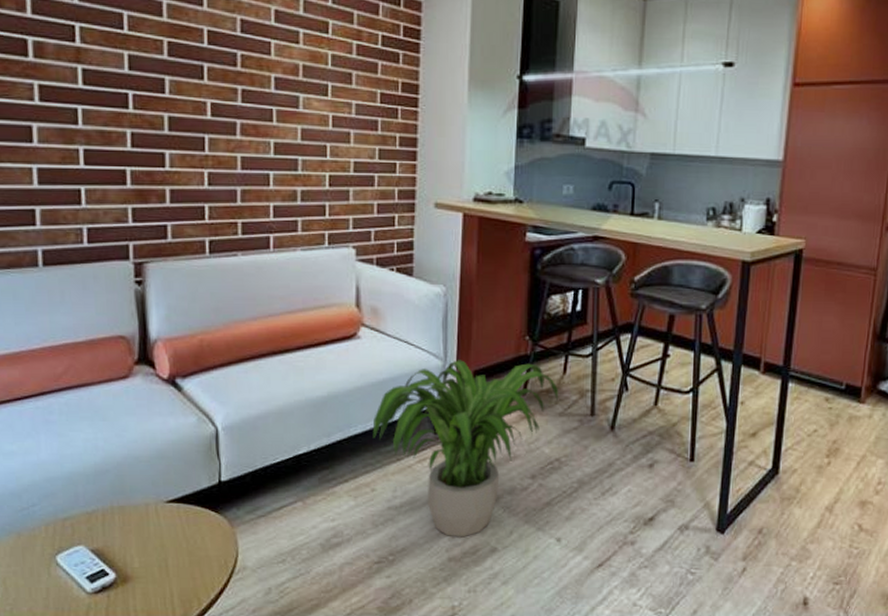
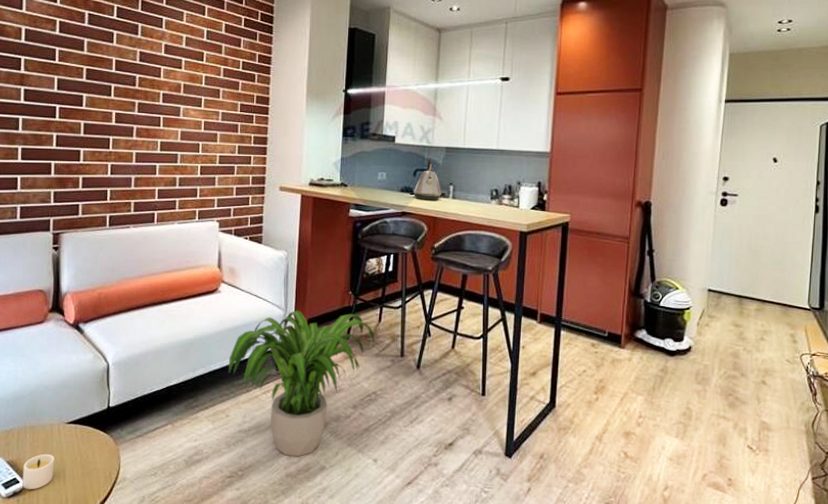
candle: none [112,539,153,584] -> present [22,453,54,490]
kettle: none [607,165,645,223] -> present [413,157,442,202]

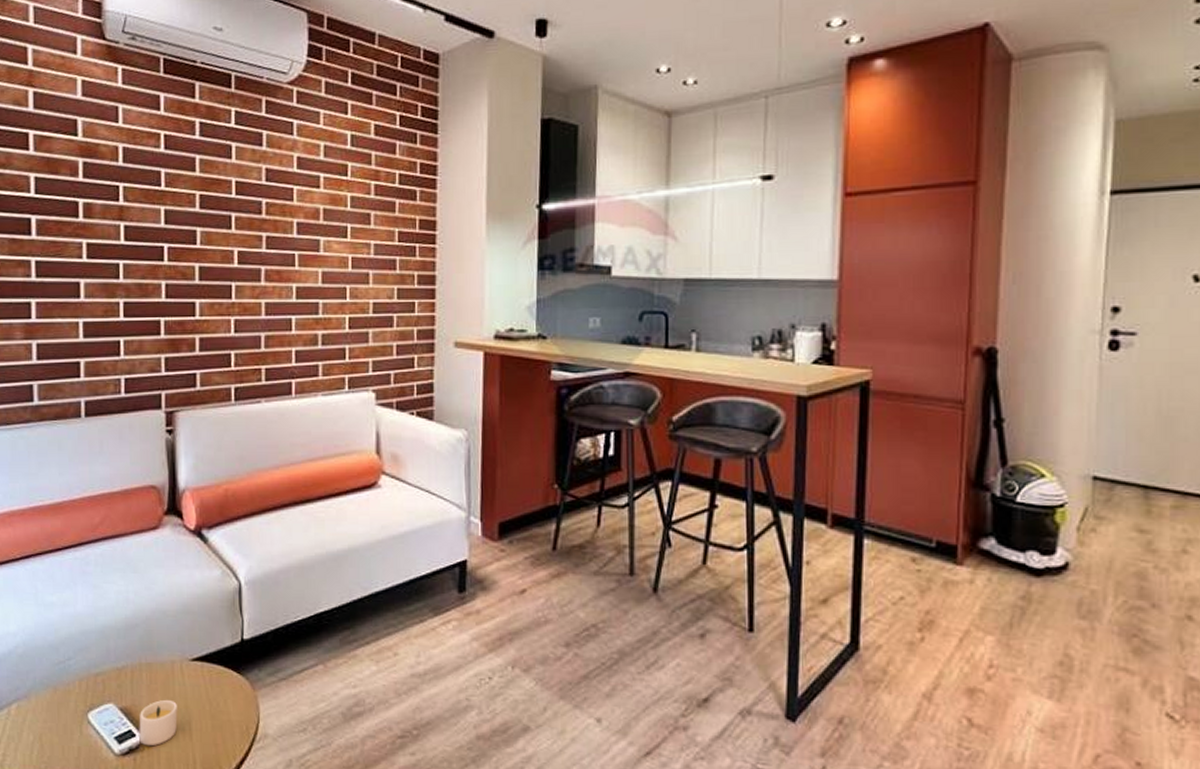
potted plant: present [228,310,375,457] -> none [394,511,592,713]
kettle: present [413,157,442,202] -> none [639,293,681,357]

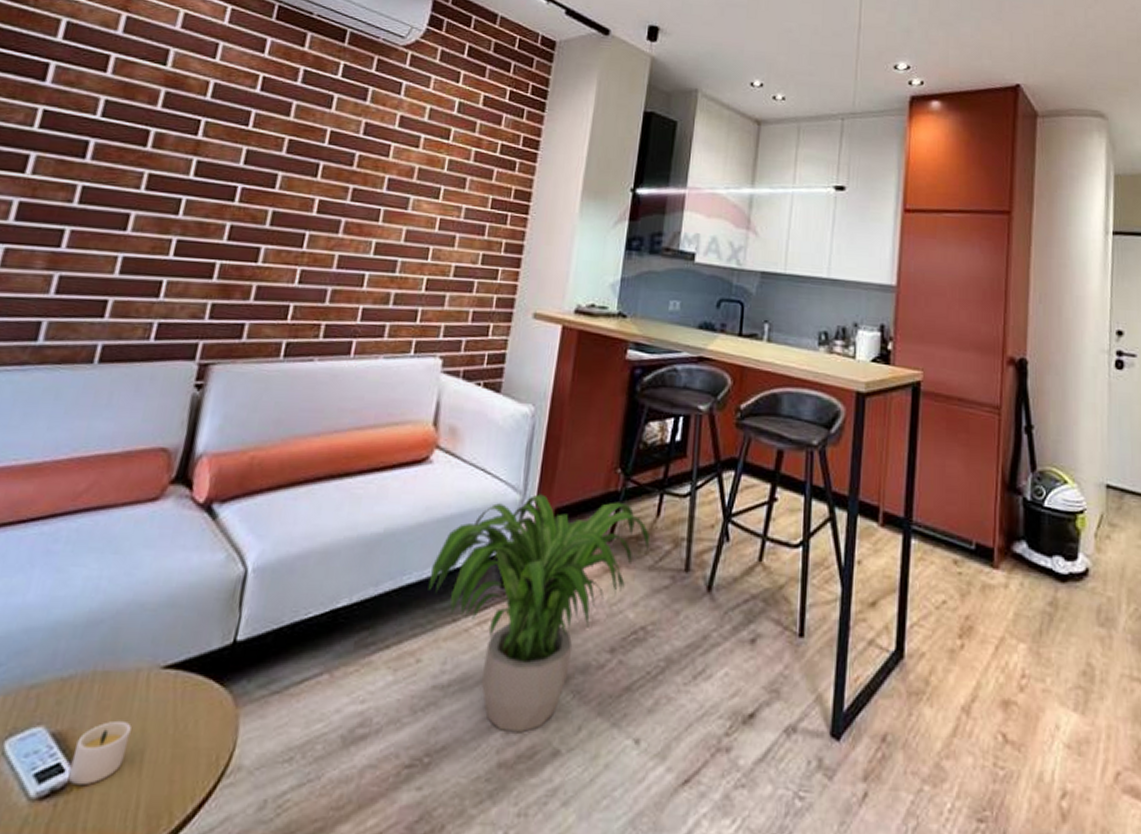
potted plant: none [394,511,592,713] -> present [428,494,649,733]

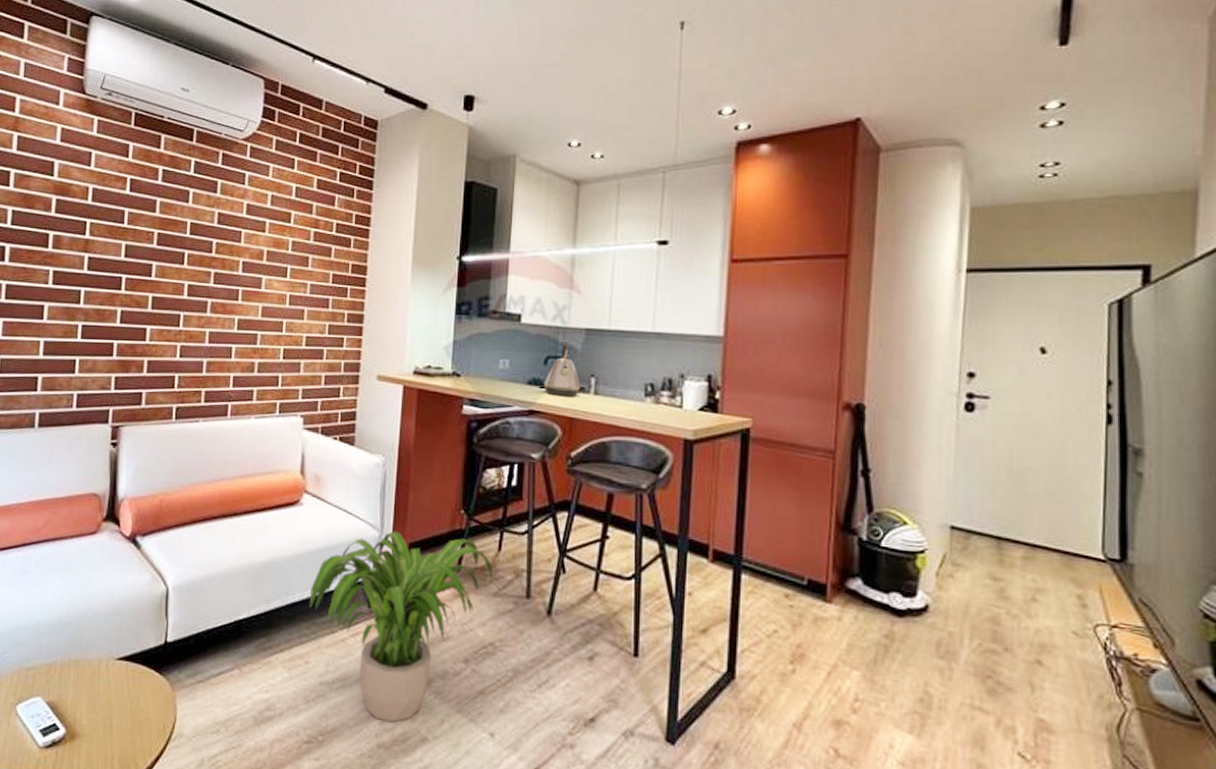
candle: present [67,720,132,786] -> none [62,695,101,741]
kettle: none [714,283,754,345] -> present [543,340,581,398]

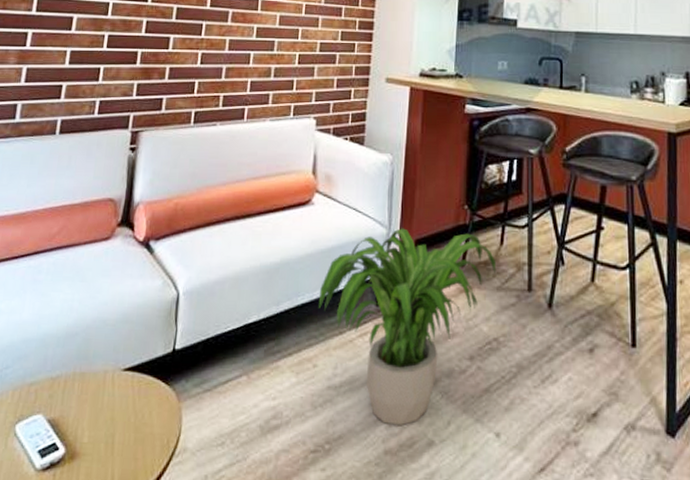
kettle: present [543,340,581,398] -> none [538,43,573,96]

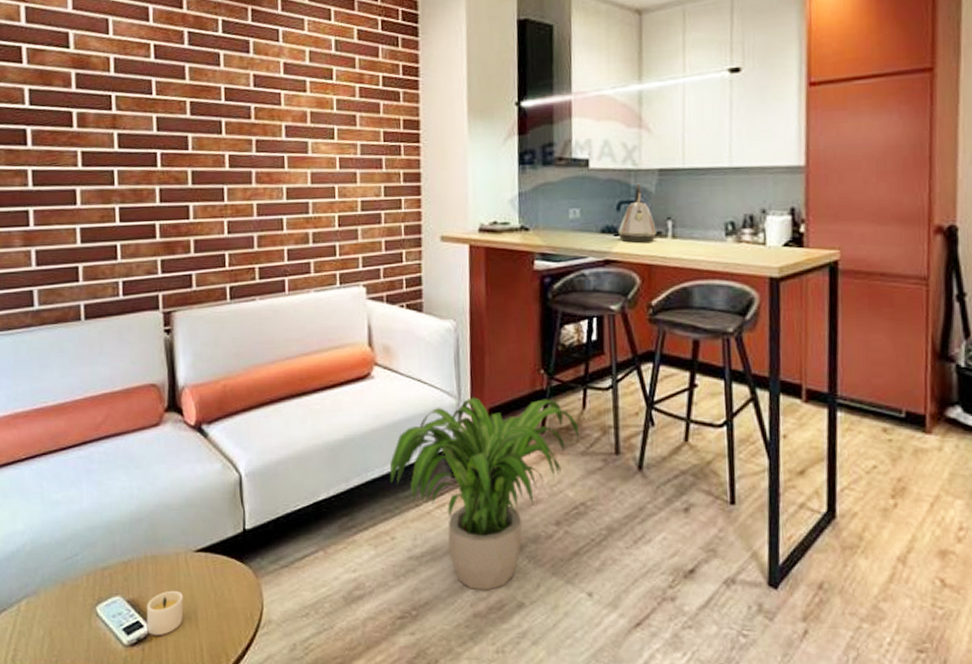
candle: none [61,410,104,461] -> present [146,590,184,636]
kettle: none [538,43,573,96] -> present [617,183,658,244]

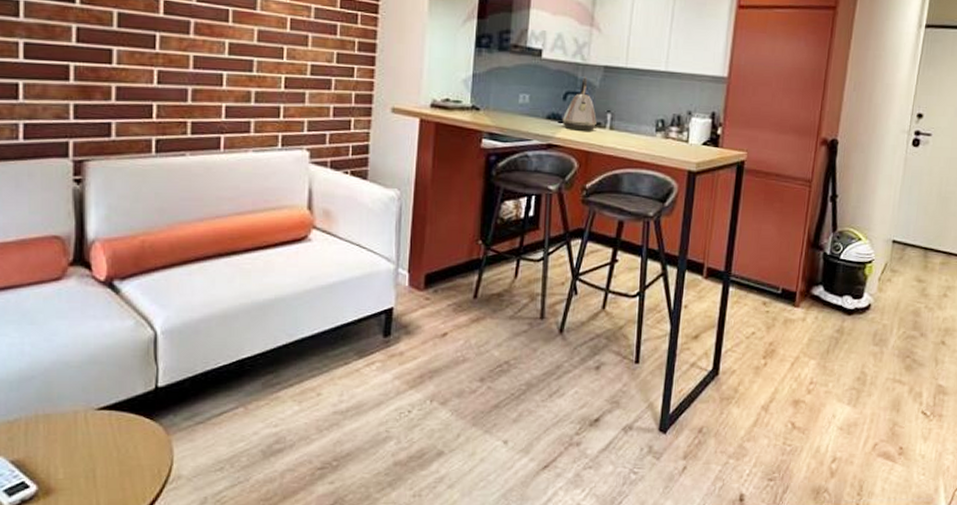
candle: present [146,590,184,636] -> none [33,449,80,496]
potted plant: present [389,397,579,591] -> none [320,263,509,442]

